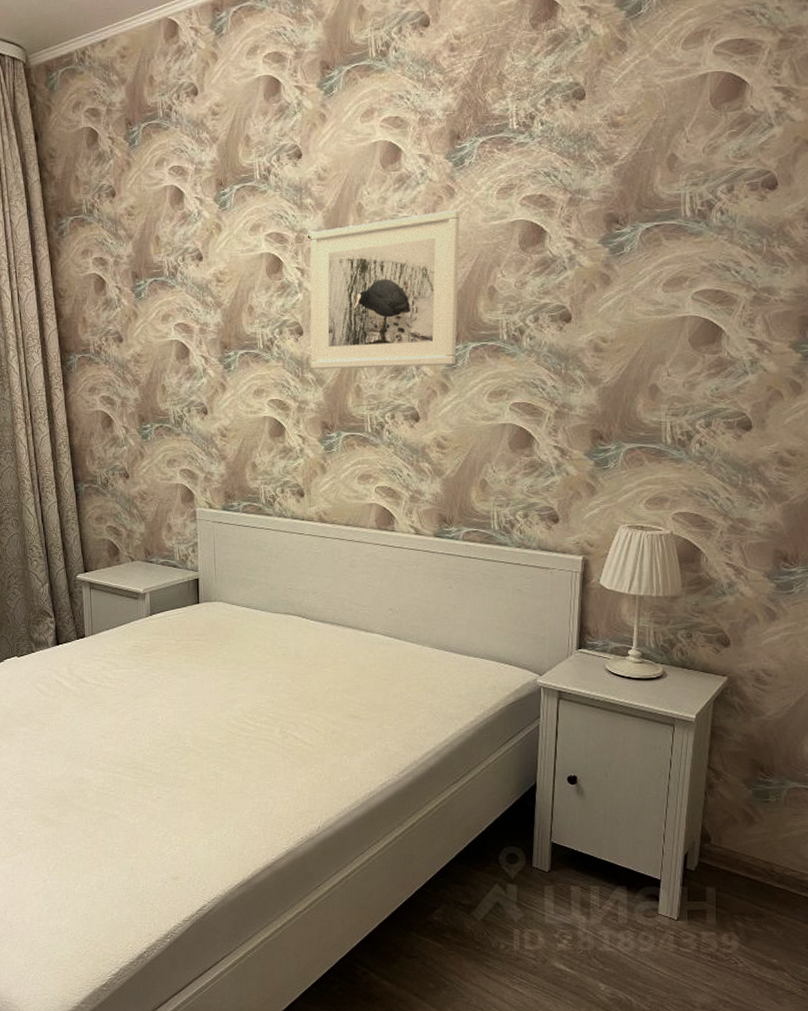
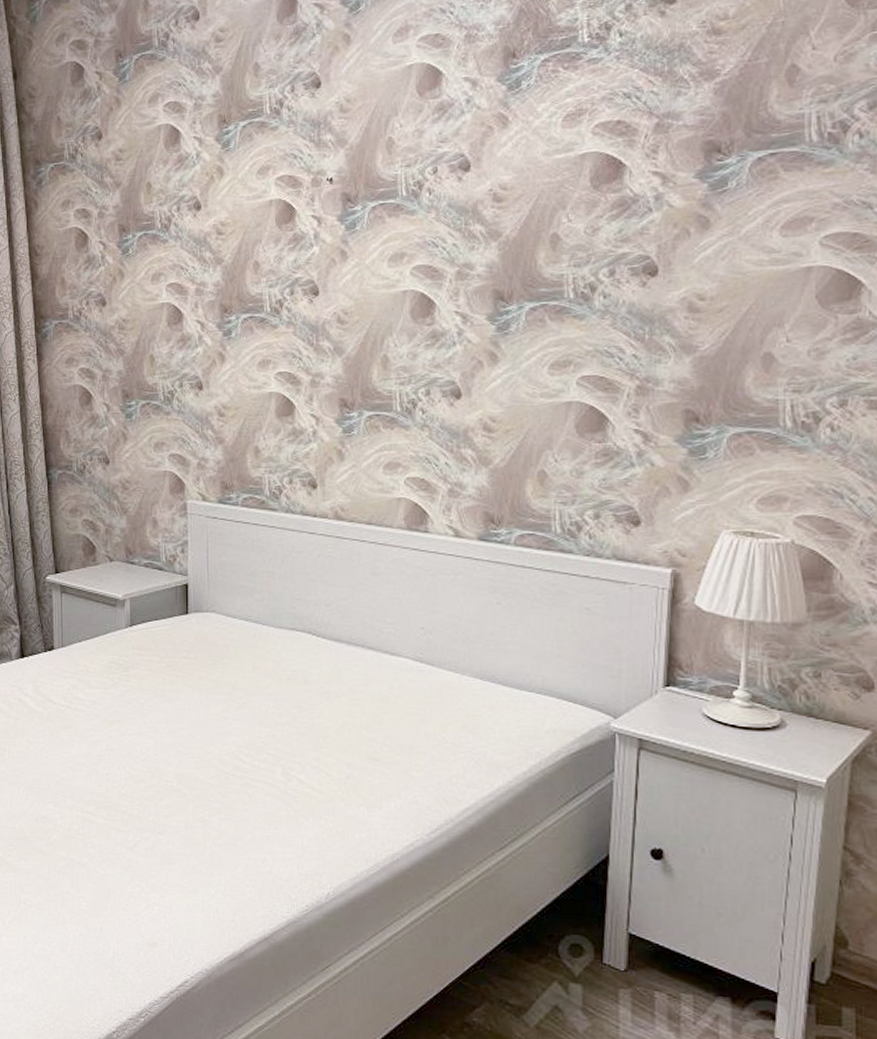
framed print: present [310,209,460,370] -> none [327,141,515,337]

